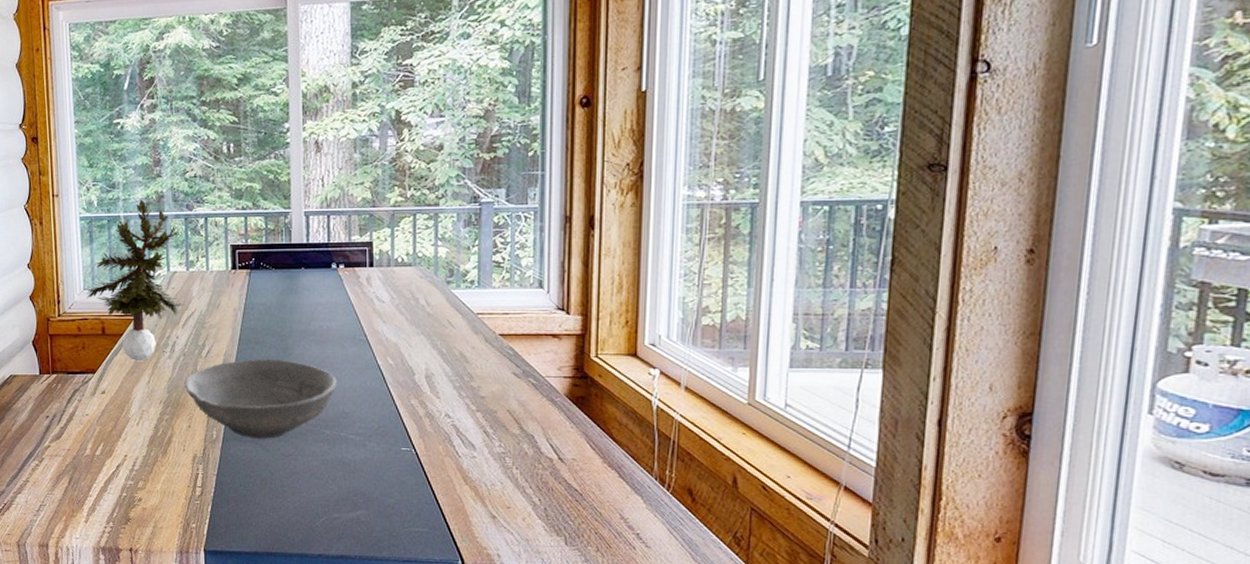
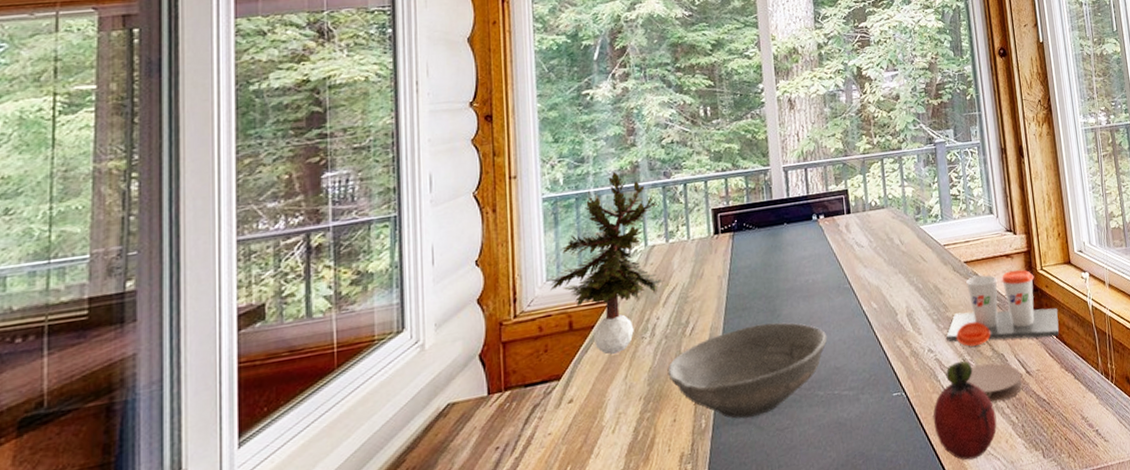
fruit: none [442,433,515,527] -> present [932,361,997,461]
cup: none [468,350,611,430] -> present [946,269,1059,347]
coaster: none [485,440,552,480] -> present [966,363,1023,402]

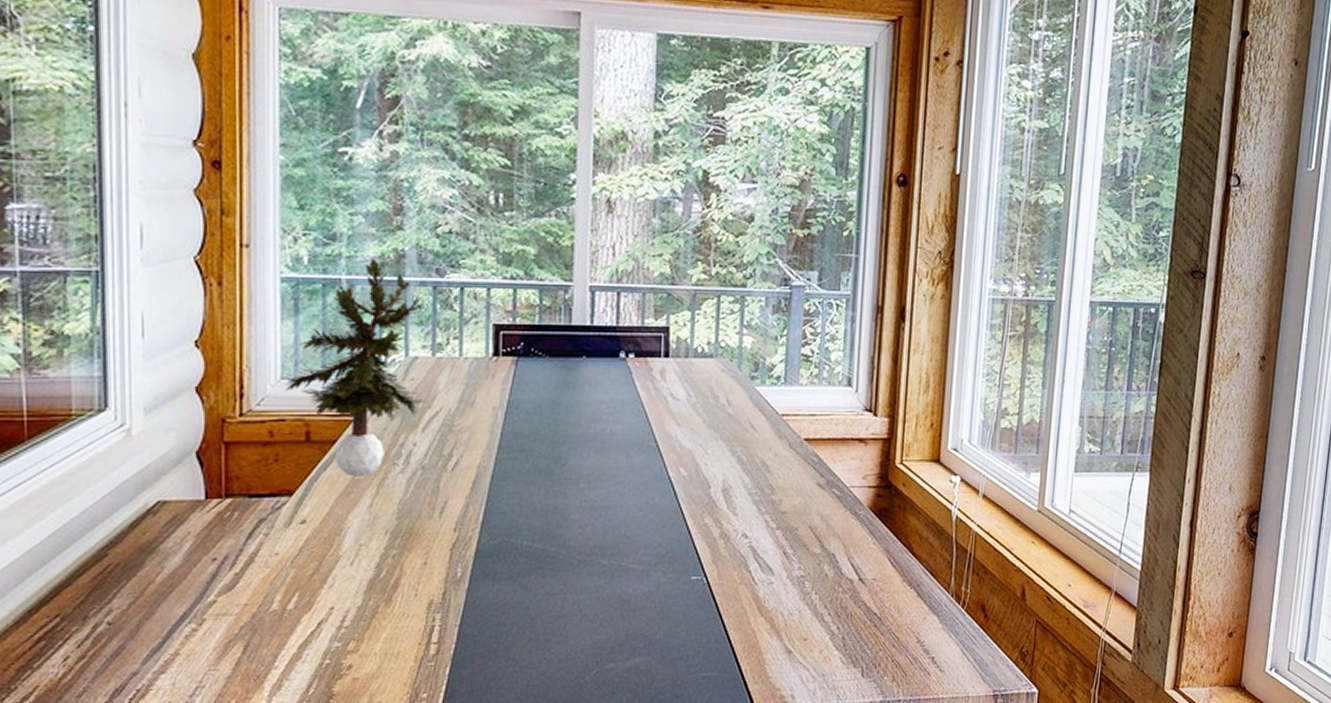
bowl: present [667,322,828,419] -> none [421,471,620,575]
fruit: present [932,361,997,461] -> none [735,554,813,664]
cup: present [946,269,1059,347] -> none [767,457,913,545]
coaster: present [966,363,1023,402] -> none [783,561,853,606]

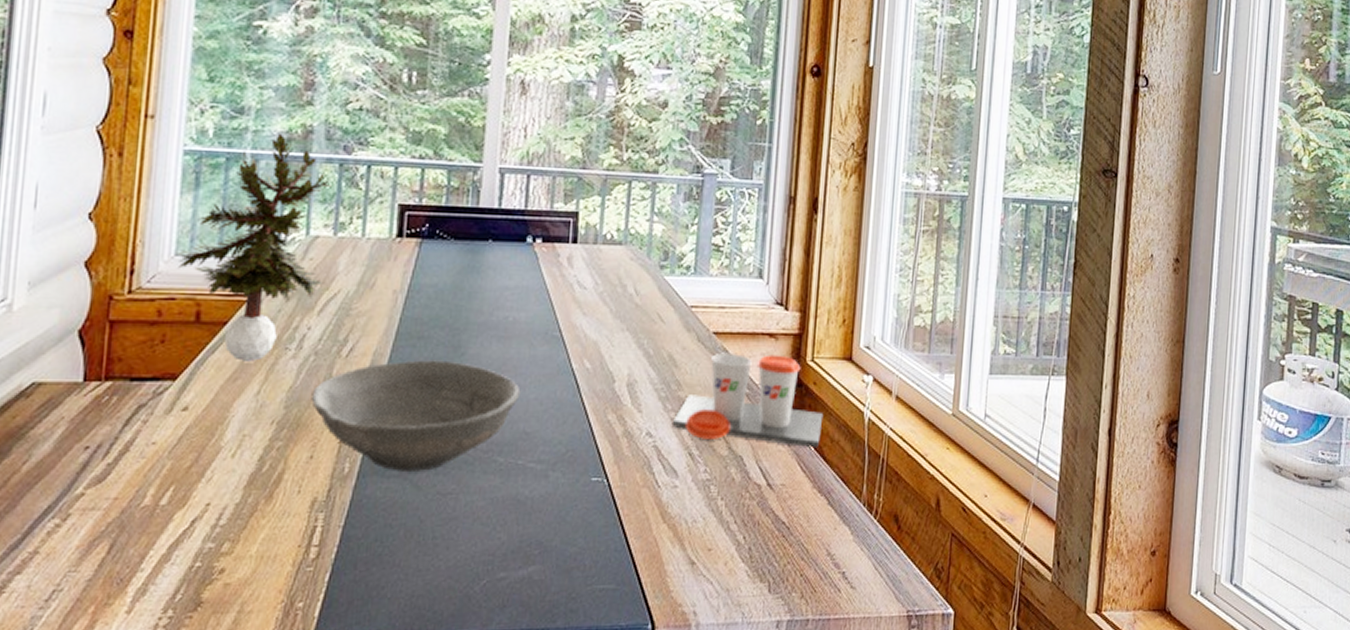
bowl: none [421,471,620,575] -> present [311,360,521,471]
cup: none [767,457,913,545] -> present [673,352,824,448]

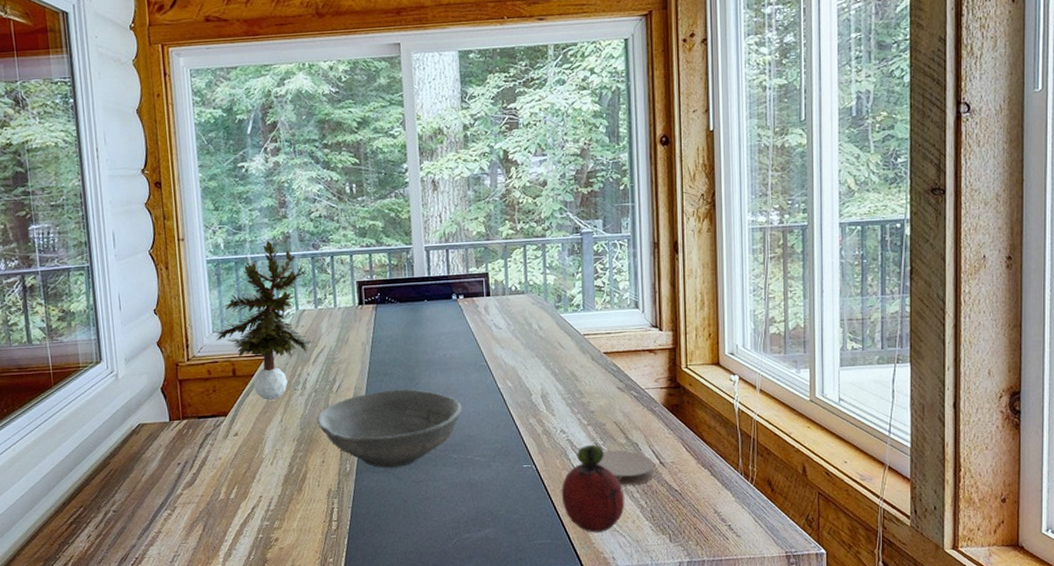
fruit: none [636,456,719,577] -> present [561,445,625,533]
cup: present [673,352,824,448] -> none [580,365,700,434]
coaster: none [688,464,761,513] -> present [597,449,655,486]

